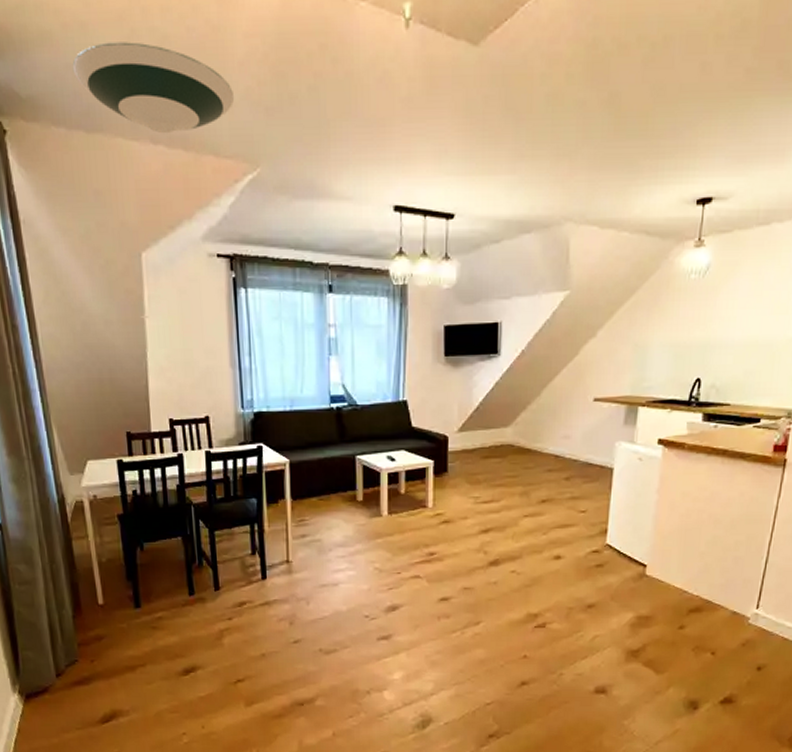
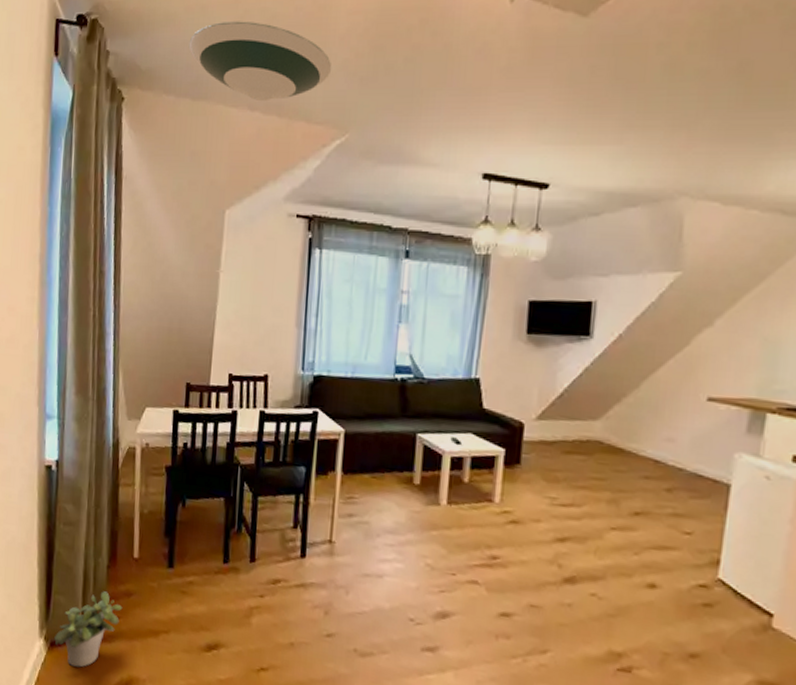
potted plant: none [29,640,95,712] -> present [54,591,123,668]

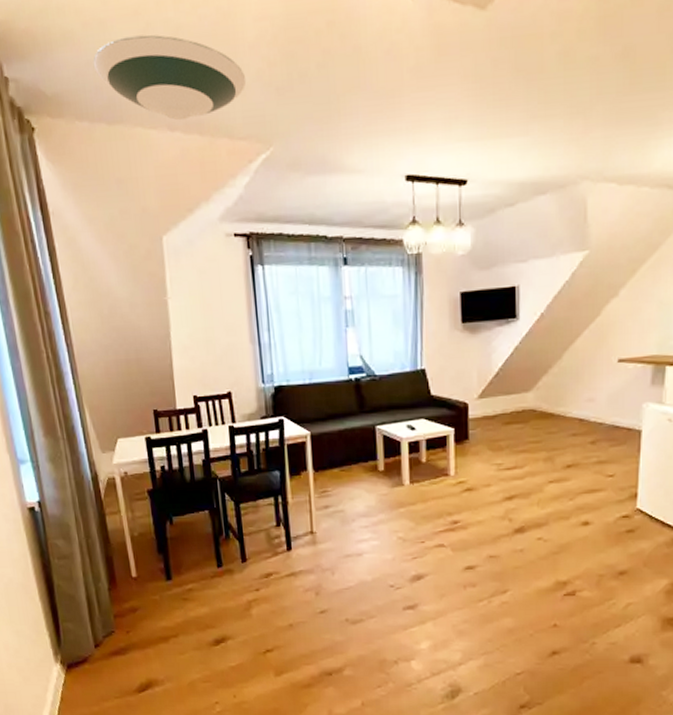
potted plant: present [54,591,123,668] -> none [70,611,130,681]

